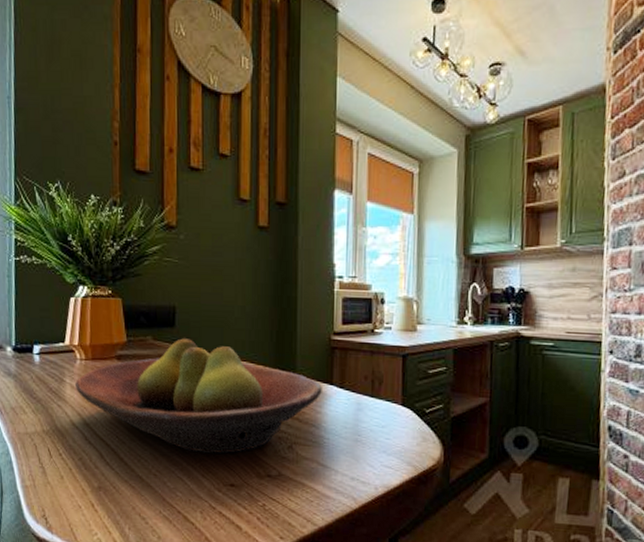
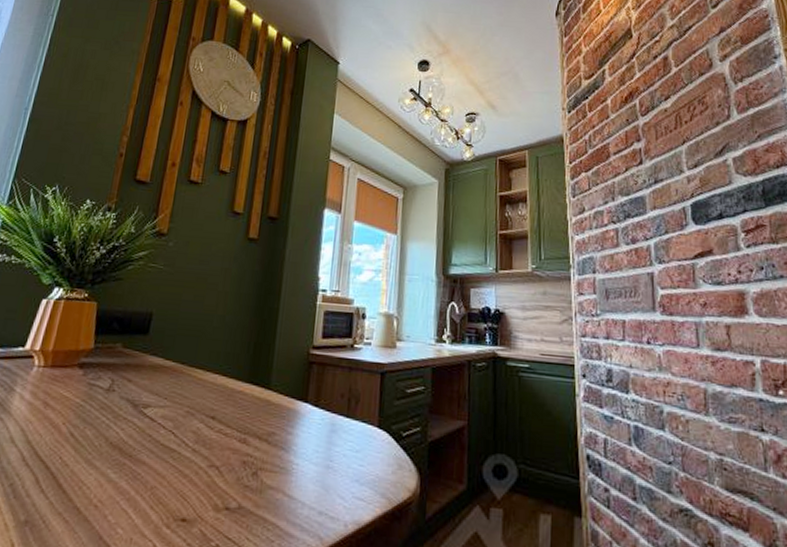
fruit bowl: present [75,338,322,454] -> none [25,347,296,481]

